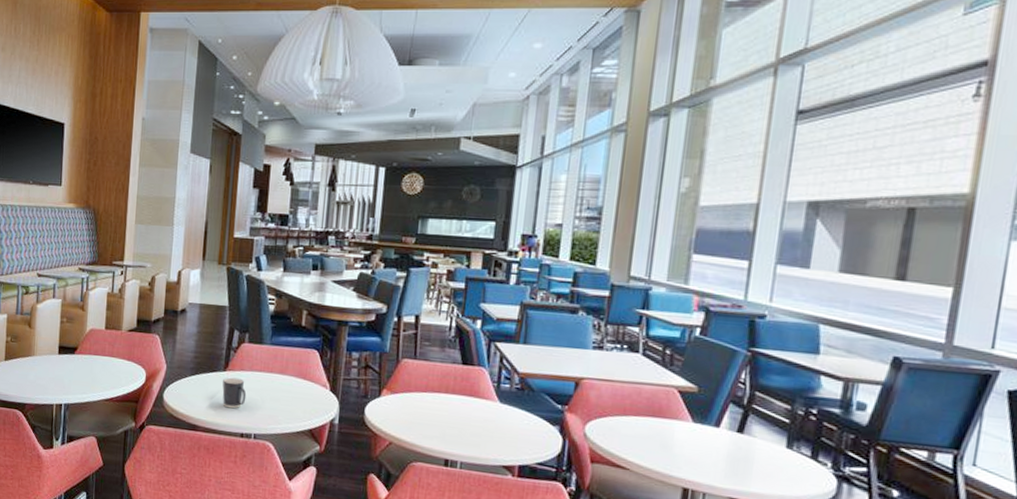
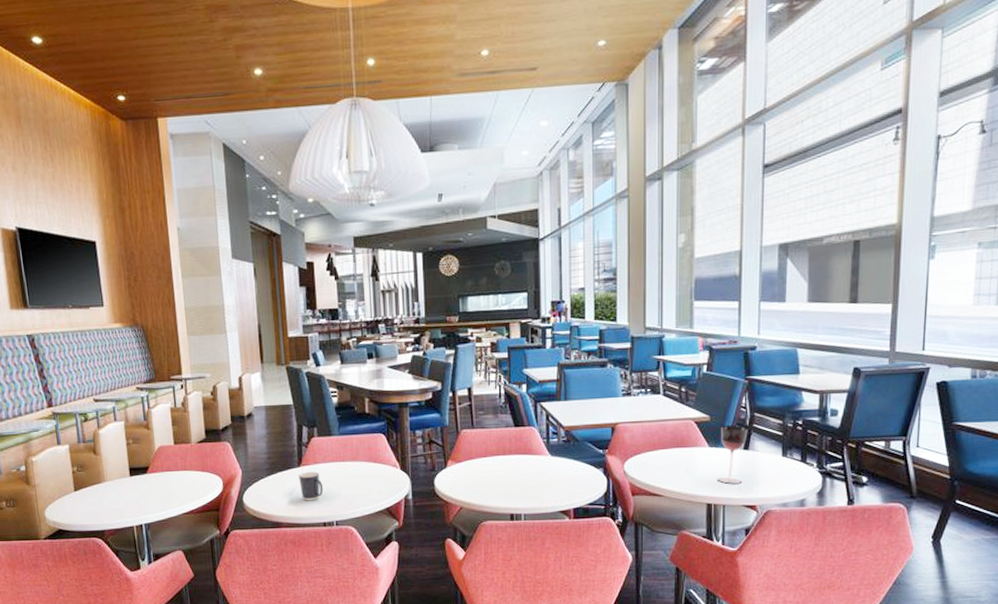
wineglass: none [700,400,746,471] -> present [718,424,748,484]

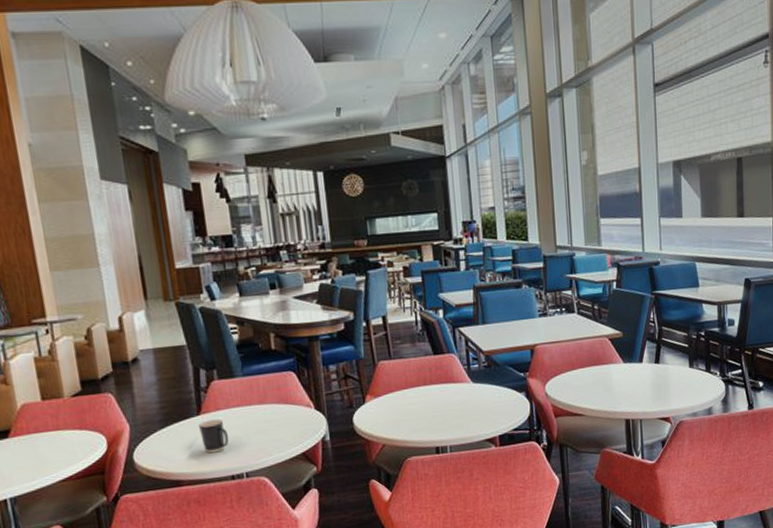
wineglass: present [718,424,748,484] -> none [633,339,658,398]

